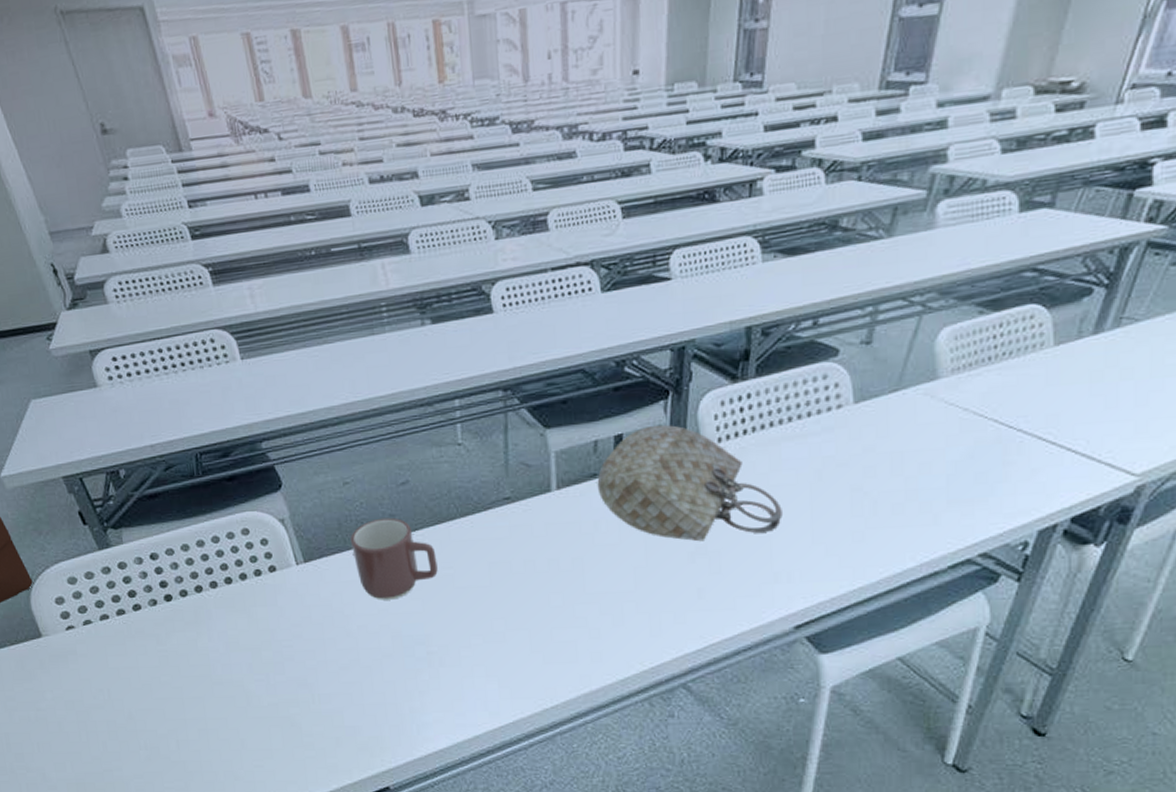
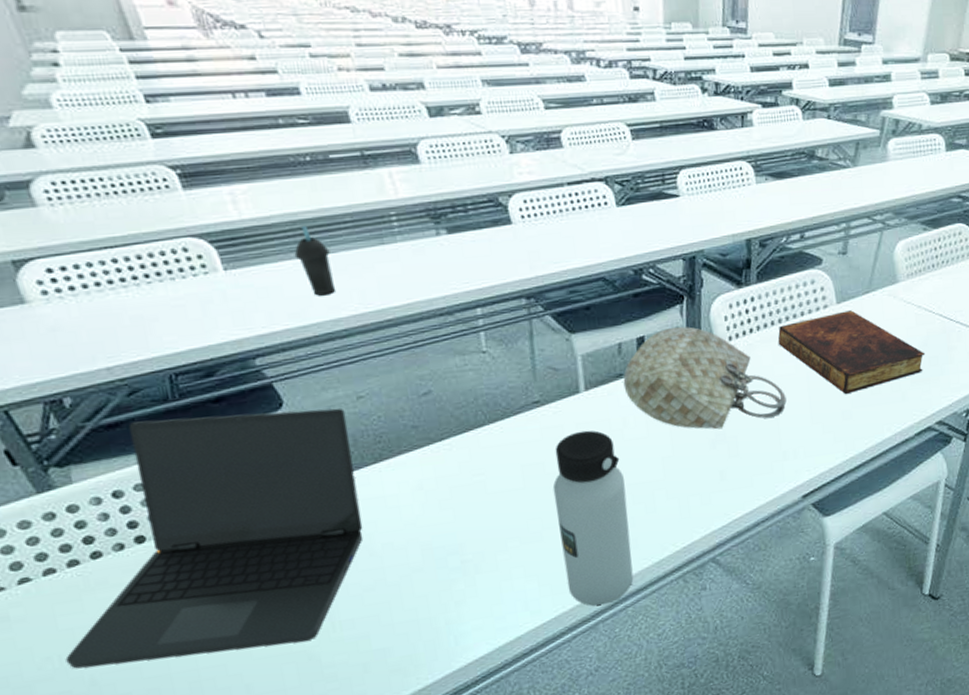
laptop: none [112,492,342,708] -> present [65,408,363,669]
cup: none [297,317,330,385] -> present [294,225,335,296]
mug: present [350,517,438,600] -> none [368,429,468,515]
water bottle: none [518,531,596,717] -> present [552,430,634,607]
book: none [776,412,970,511] -> present [778,310,926,394]

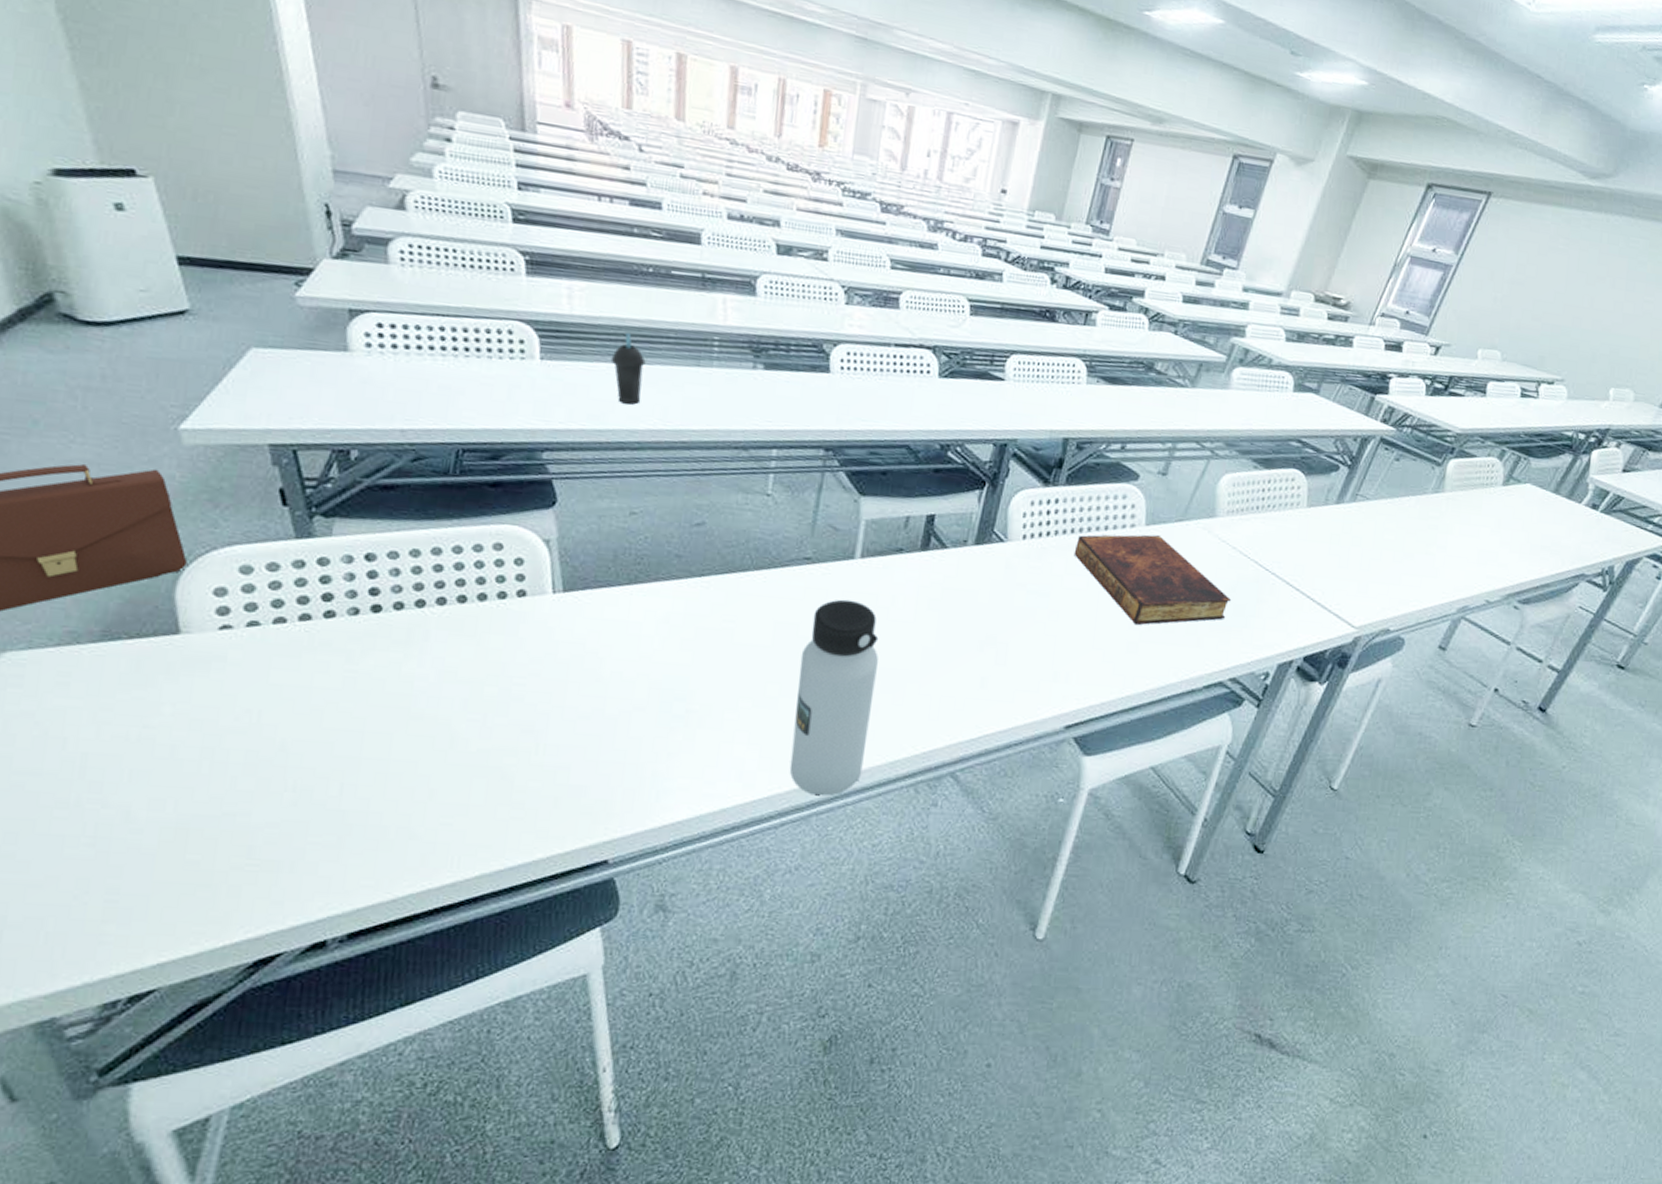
laptop: present [65,408,363,669] -> none [264,488,614,757]
handbag: present [623,326,787,430] -> none [901,511,1070,632]

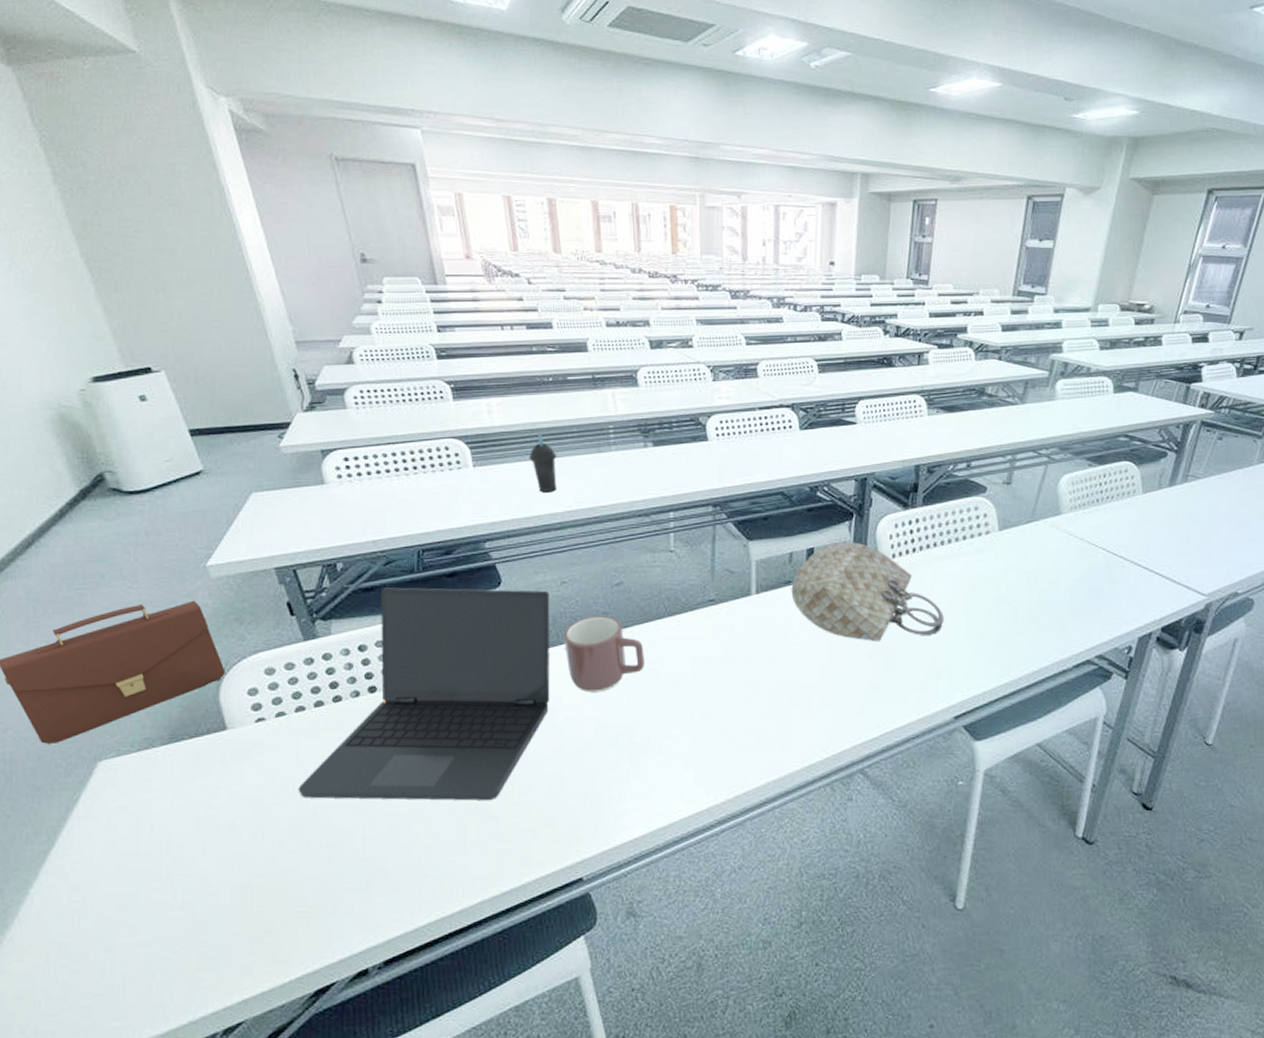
laptop: none [264,488,614,757] -> present [298,587,550,801]
mug: none [623,556,720,647] -> present [563,615,644,693]
water bottle: present [789,599,879,797] -> none [718,631,784,803]
handbag: none [901,511,1070,632] -> present [791,541,944,642]
book: present [1074,534,1232,625] -> none [939,538,1087,619]

